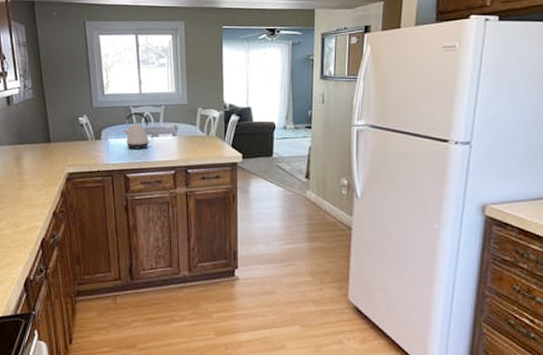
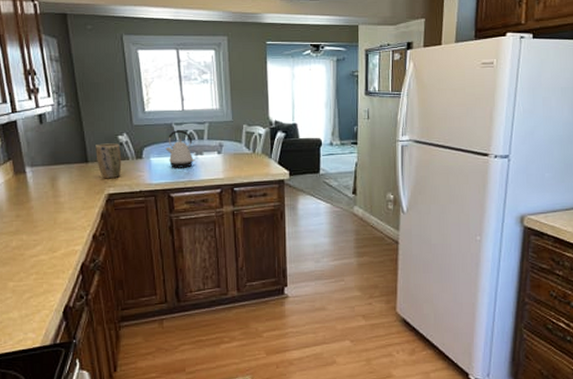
plant pot: none [57,124,82,159] -> present [96,143,122,179]

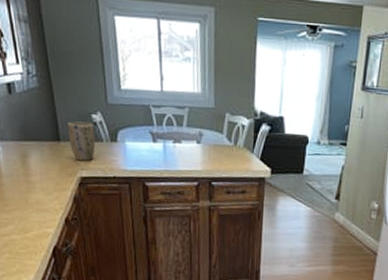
kettle: present [165,130,195,168] -> none [142,113,173,156]

